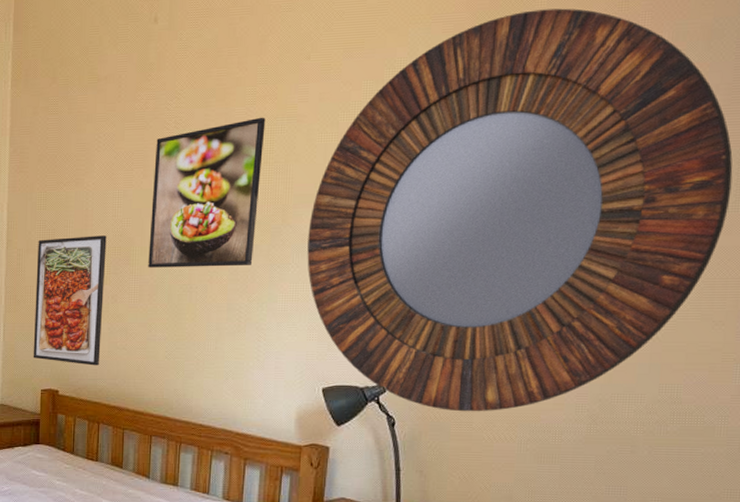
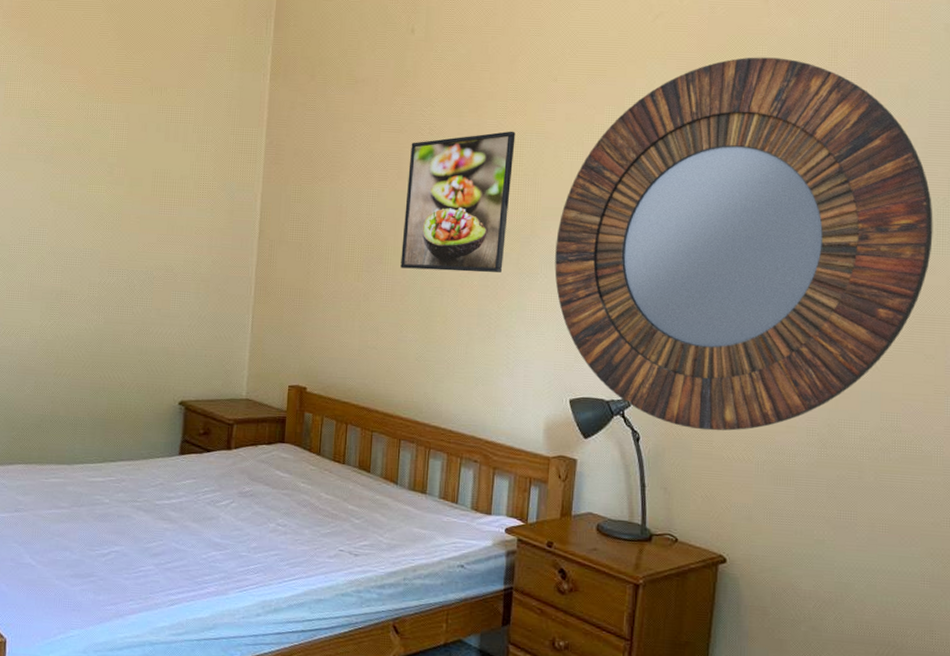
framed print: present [33,235,107,366] -> none [281,232,360,364]

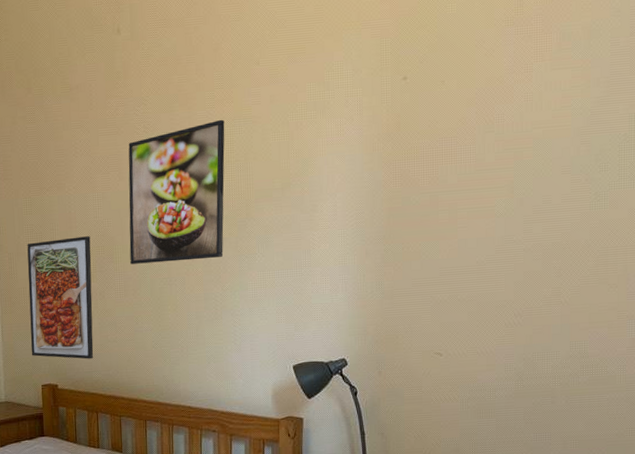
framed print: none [281,232,360,364] -> present [27,236,94,359]
home mirror: present [554,57,933,431] -> none [270,13,615,378]

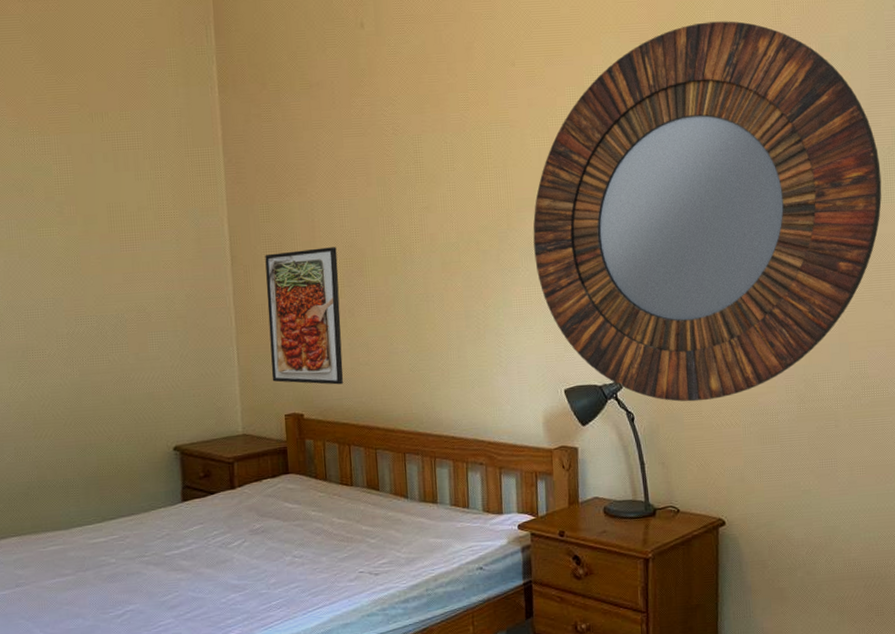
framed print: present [128,119,225,264] -> none [376,122,485,279]
home mirror: none [270,13,615,378] -> present [533,21,882,402]

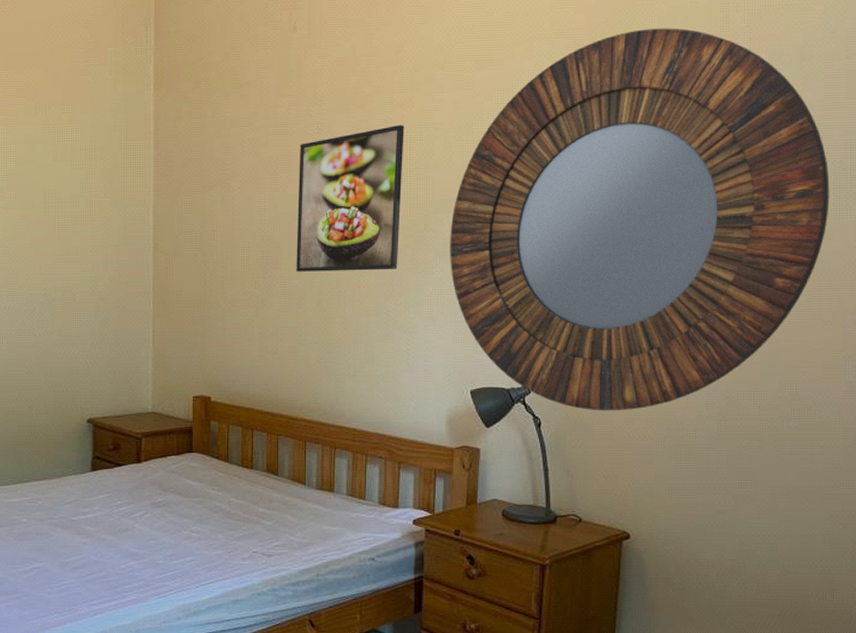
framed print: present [265,247,344,385] -> none [183,239,254,371]
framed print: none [376,122,485,279] -> present [296,124,404,272]

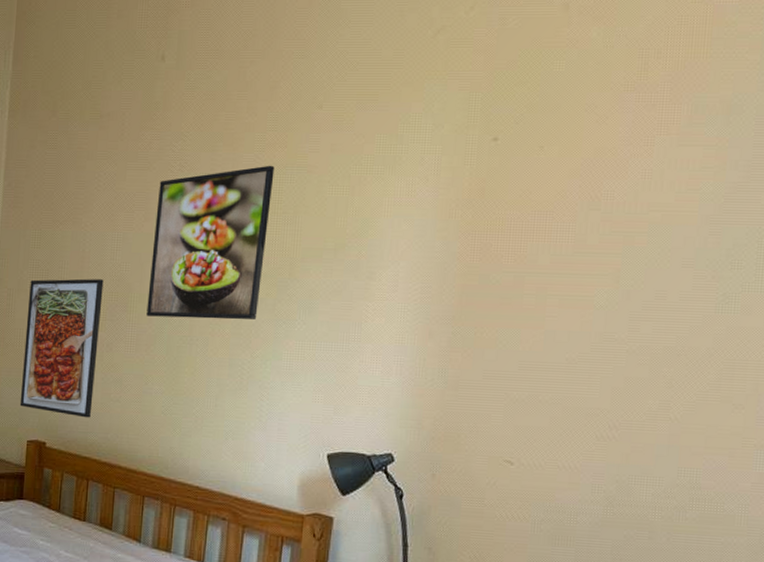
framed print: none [183,239,254,371] -> present [19,278,104,418]
home mirror: present [450,28,830,411] -> none [314,73,753,488]

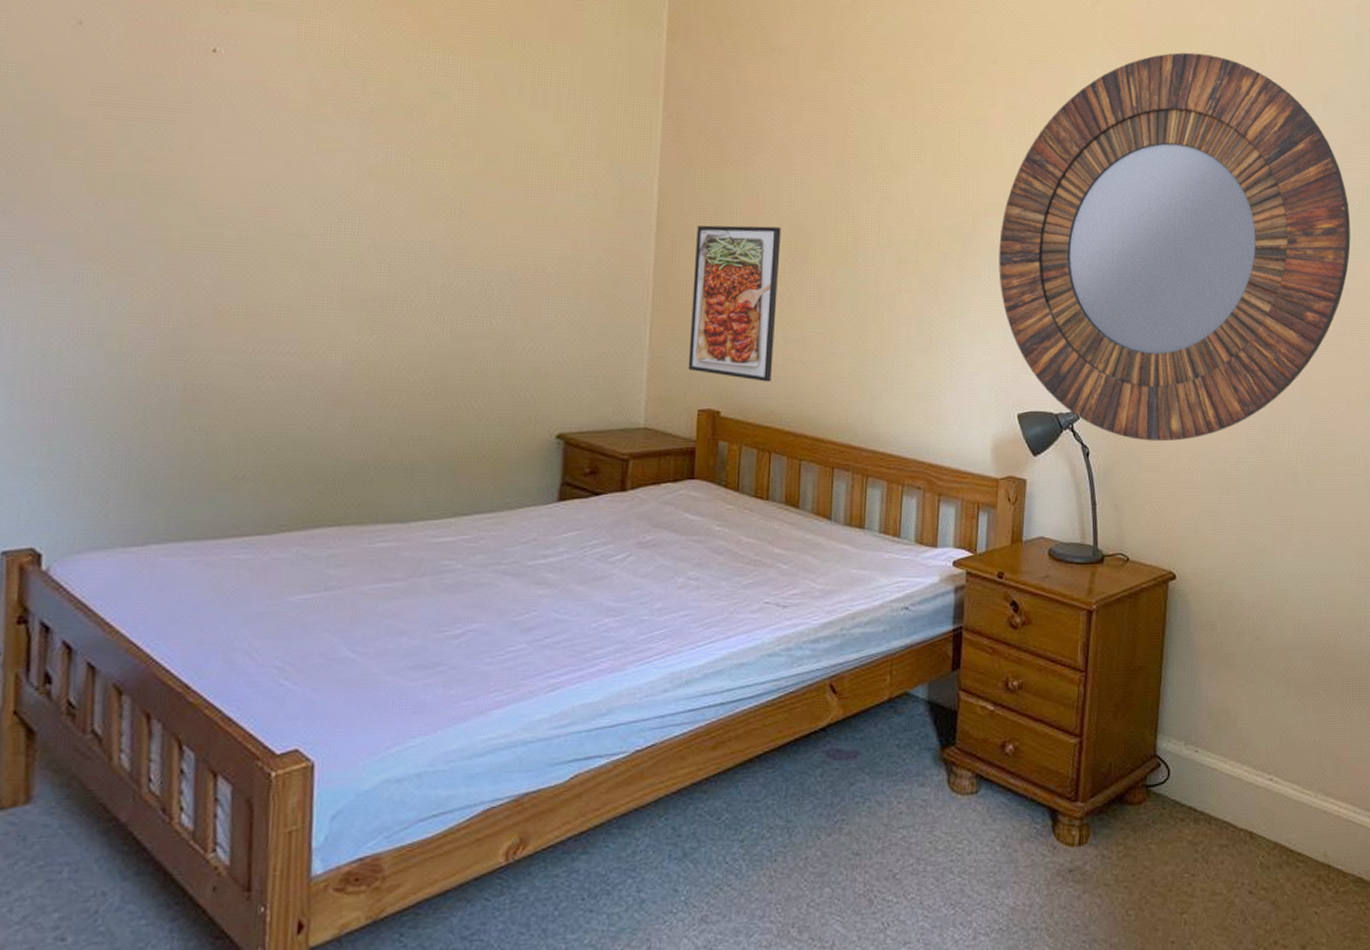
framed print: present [146,165,275,320] -> none [829,116,954,275]
home mirror: none [314,73,753,488] -> present [999,52,1351,442]

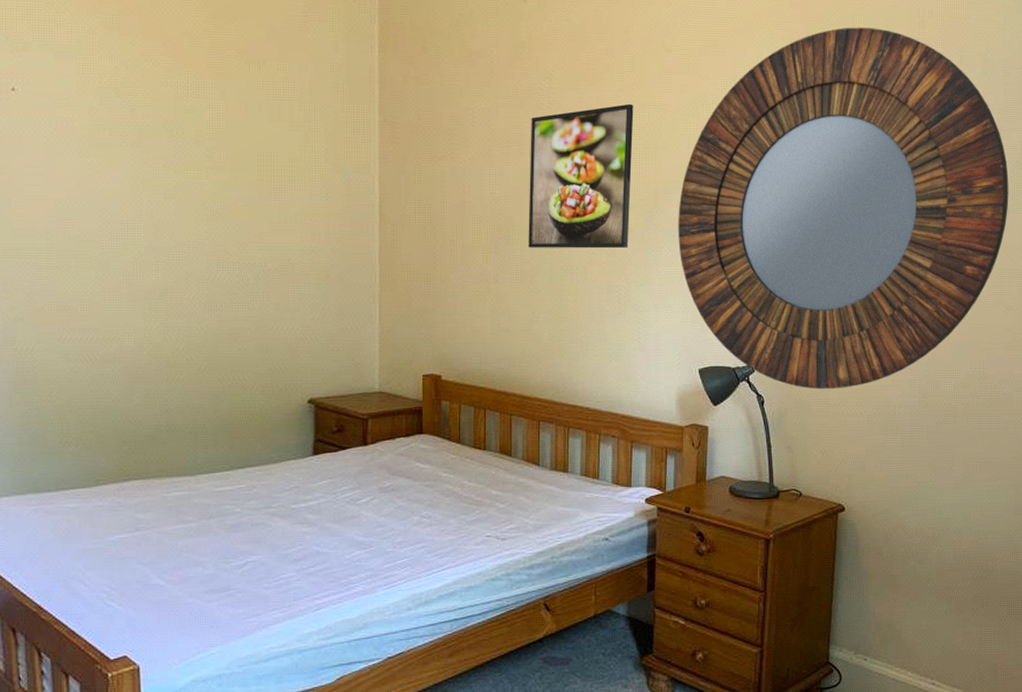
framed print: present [688,225,781,382] -> none [412,213,486,349]
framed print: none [829,116,954,275] -> present [528,103,634,249]

